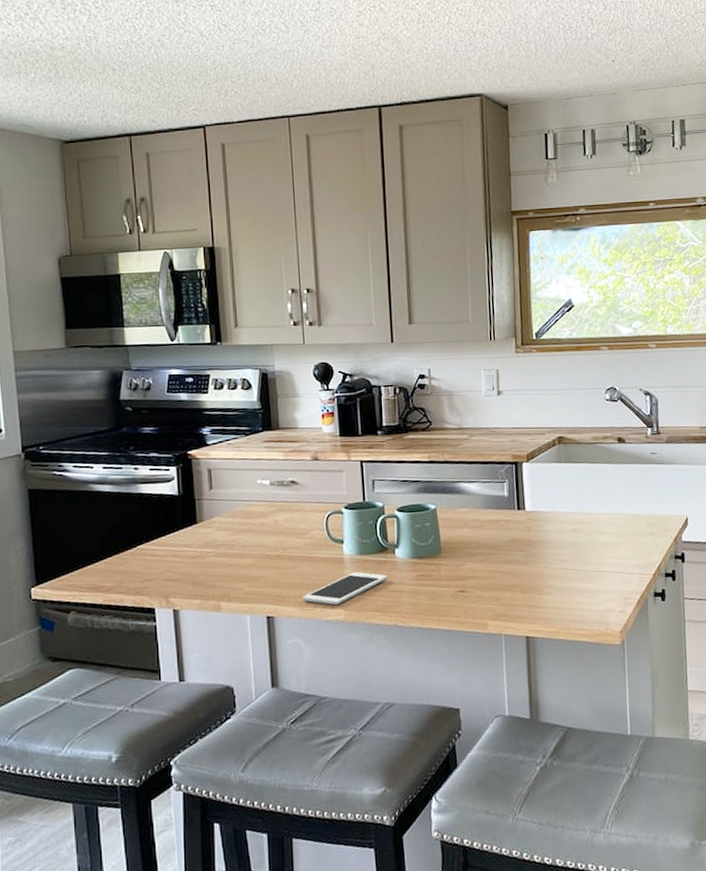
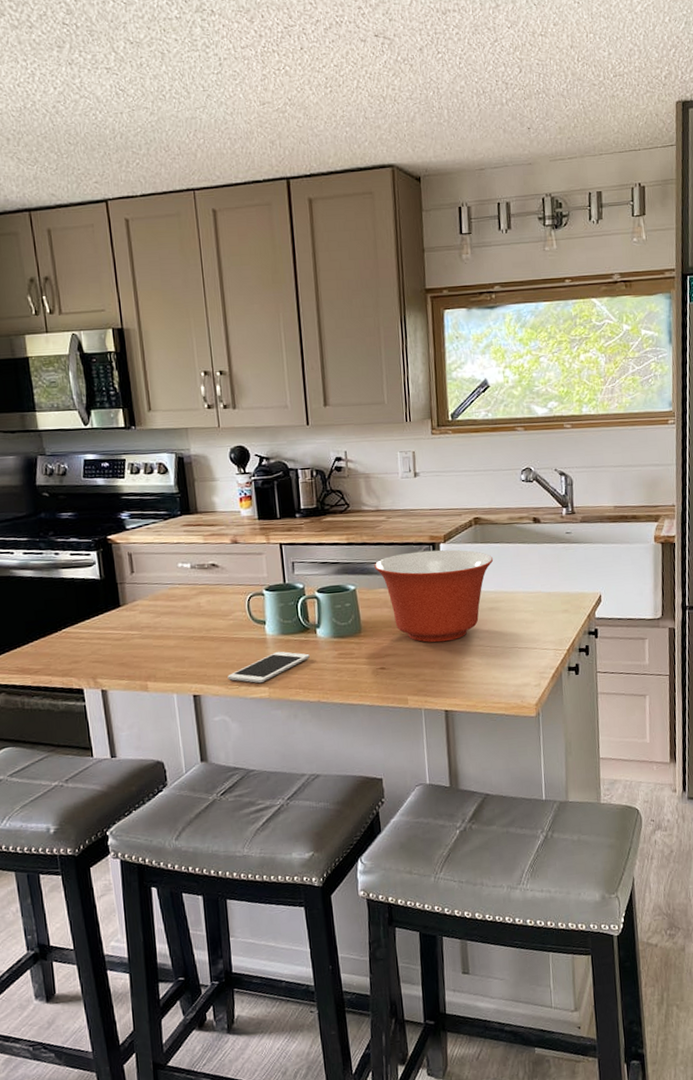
mixing bowl: none [455,469,577,565] -> present [374,549,494,643]

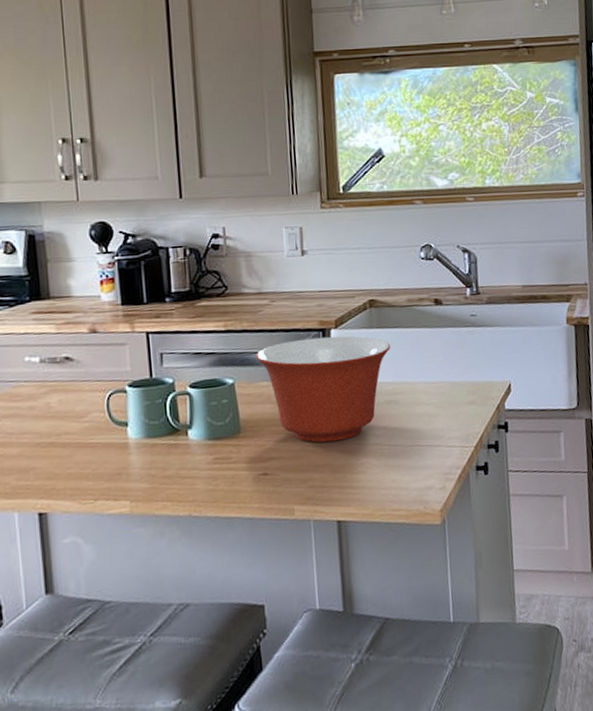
cell phone: present [227,651,310,684] -> none [81,457,180,497]

